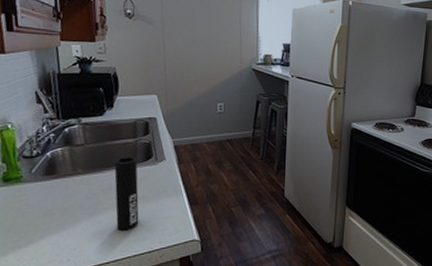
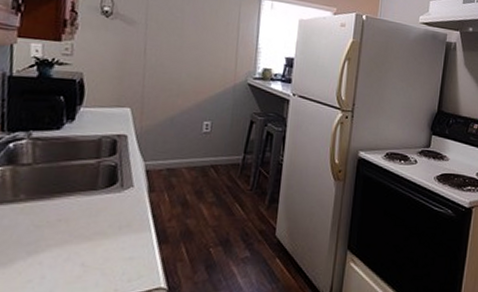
cup: present [114,156,139,231] -> none [61,180,99,274]

